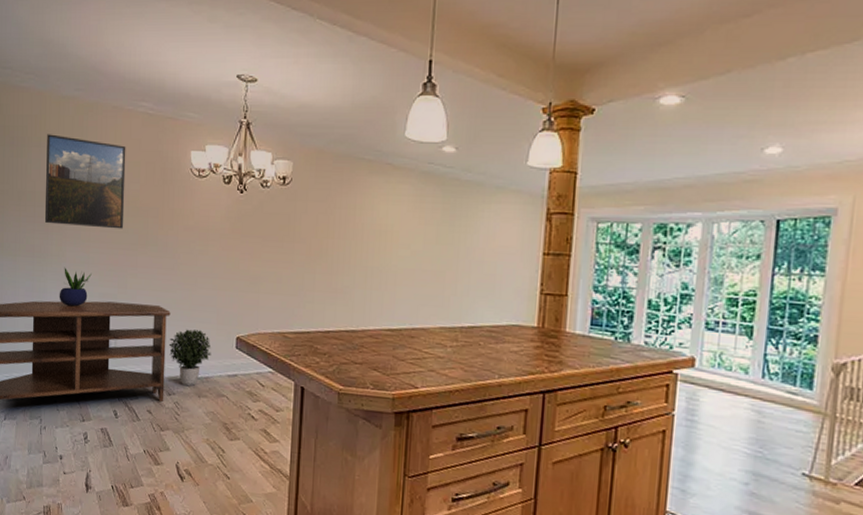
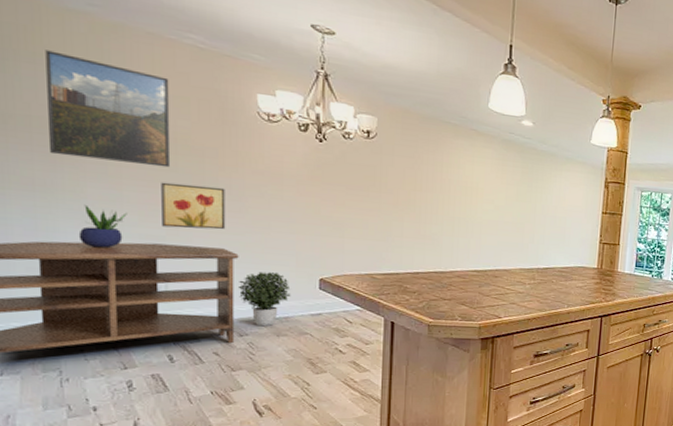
wall art: none [115,243,163,287] -> present [161,182,226,230]

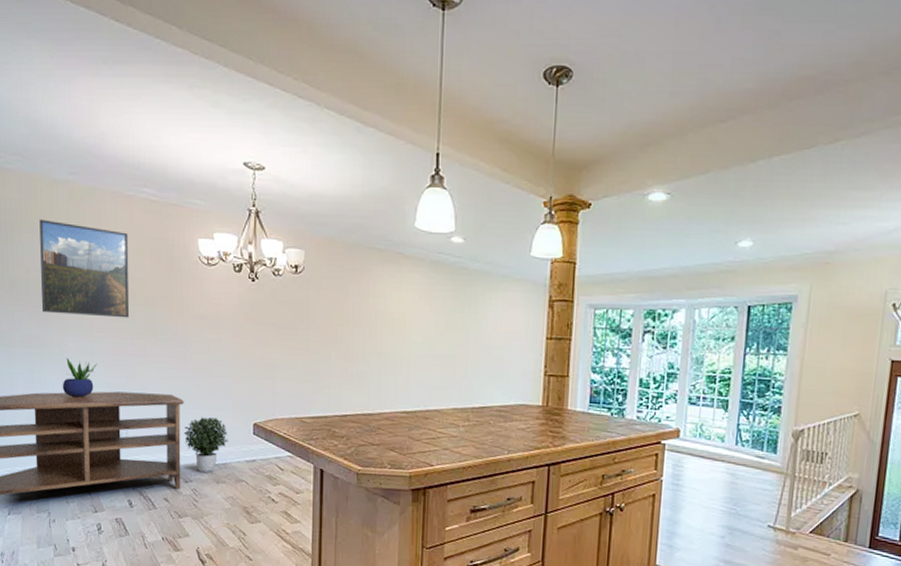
wall art: present [161,182,226,230] -> none [122,332,173,376]

